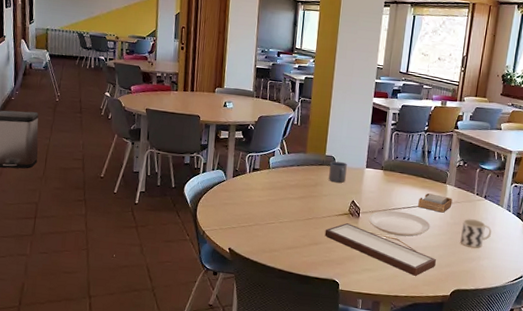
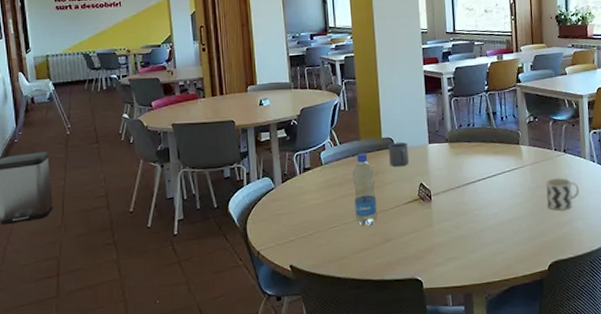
bottle: none [291,164,314,228] -> present [352,153,377,226]
tray: present [324,223,436,276] -> none [396,210,526,255]
plate: present [369,210,431,237] -> none [442,184,512,213]
napkin holder: present [418,193,453,213] -> none [493,158,531,178]

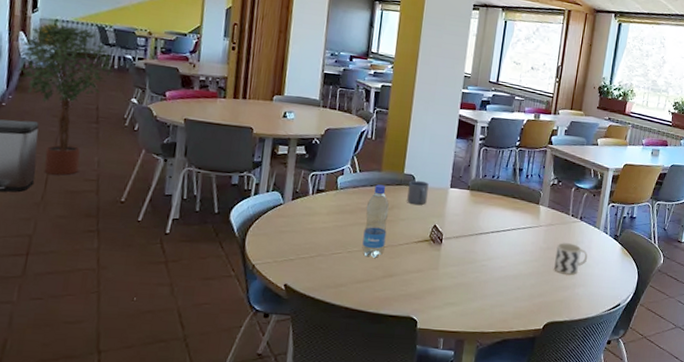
potted tree: none [20,58,102,198] -> present [17,24,113,176]

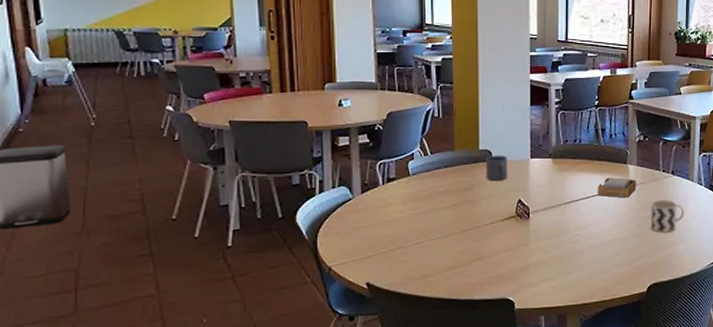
potted tree: present [17,24,113,176] -> none [27,33,140,200]
bottle: present [362,184,390,258] -> none [443,165,469,243]
napkin holder: none [508,215,546,237] -> present [598,177,637,198]

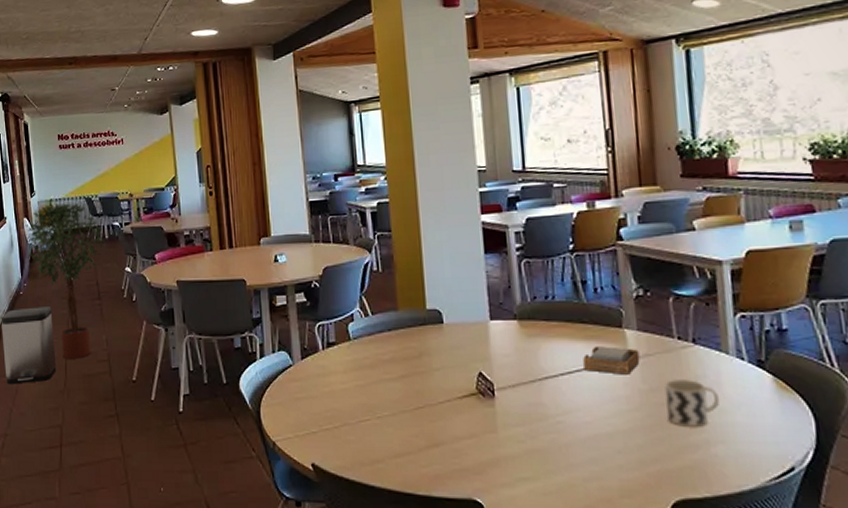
potted tree: none [27,33,140,200] -> present [25,202,105,359]
cup: present [486,155,507,181] -> none [435,315,463,347]

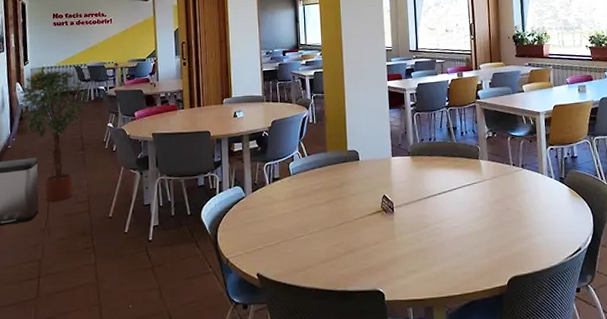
napkin holder: present [583,346,640,375] -> none [453,172,490,192]
cup: present [664,380,720,427] -> none [504,193,538,225]

